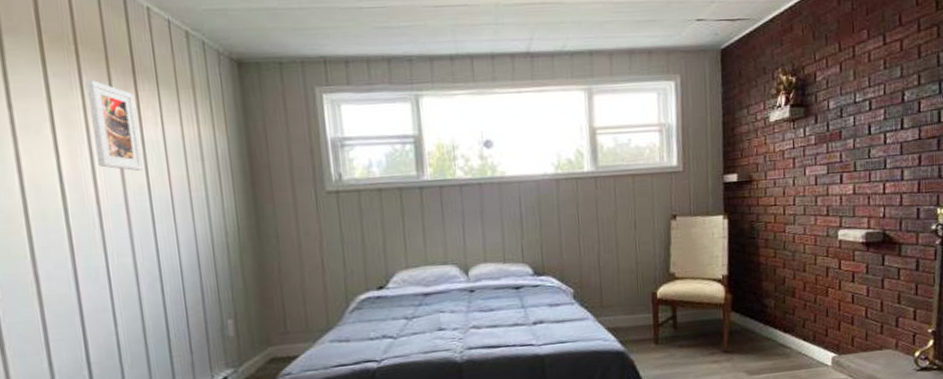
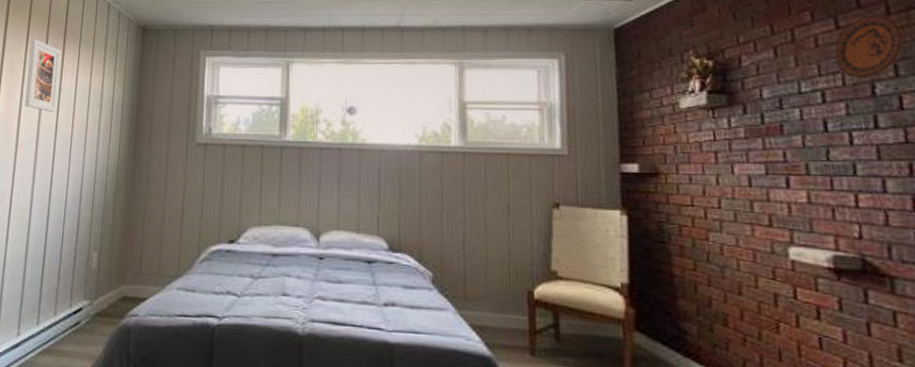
decorative plate: none [880,32,927,88] -> present [833,15,904,79]

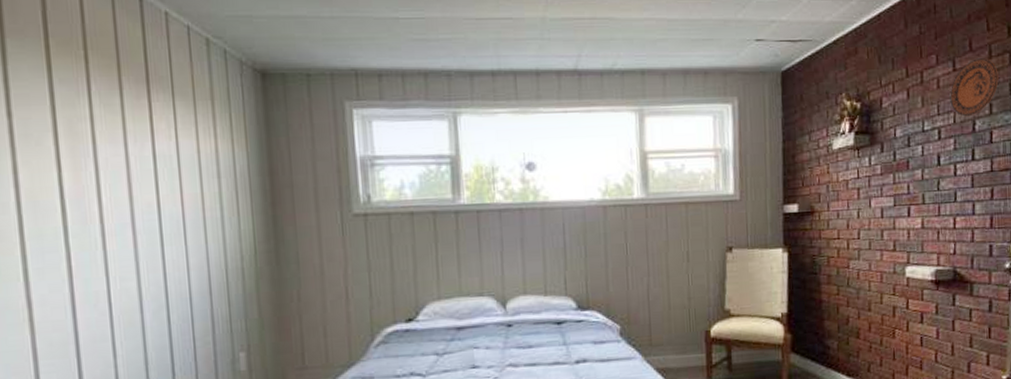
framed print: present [25,39,61,112] -> none [94,89,153,187]

